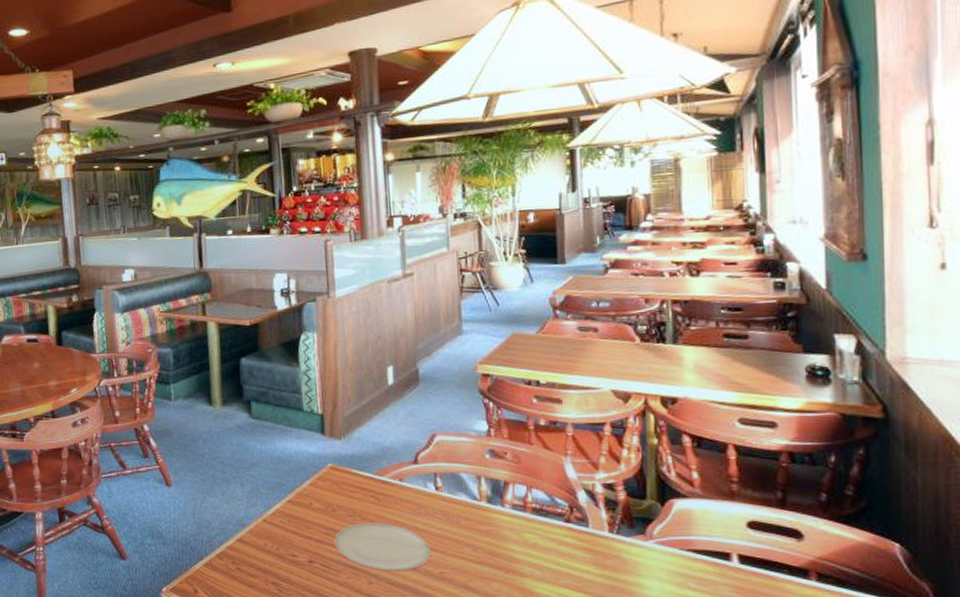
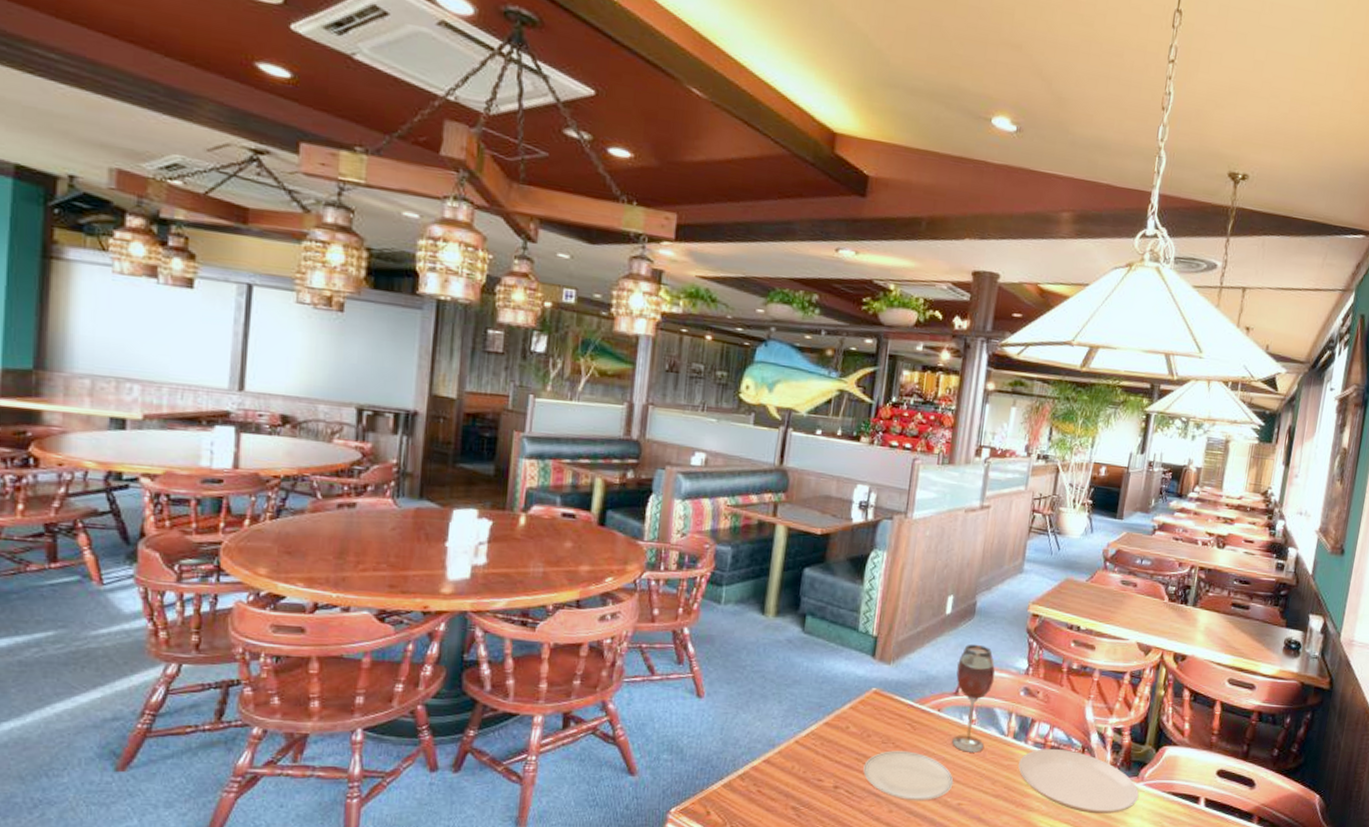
wineglass: none [411,411,456,520] -> present [952,644,996,753]
plate: none [499,510,651,577] -> present [1018,749,1139,814]

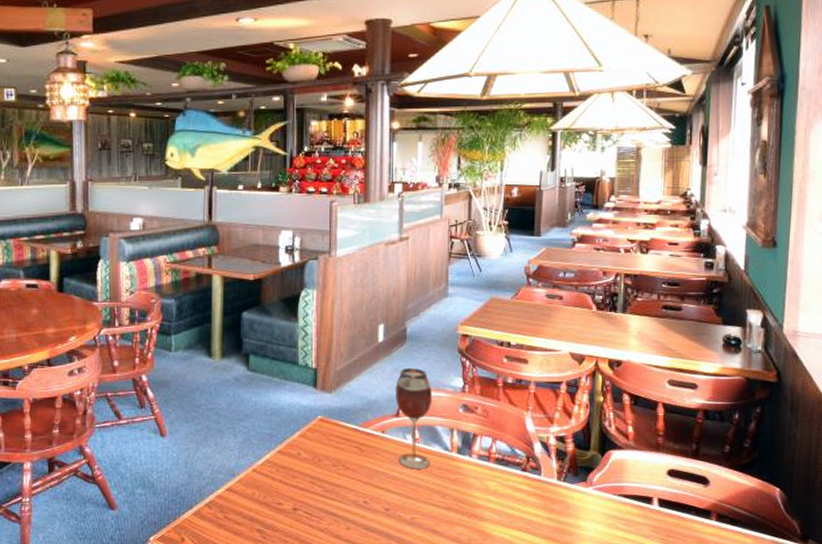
plate: present [863,750,954,802] -> none [318,472,405,518]
plate: present [1018,749,1139,814] -> none [466,460,590,520]

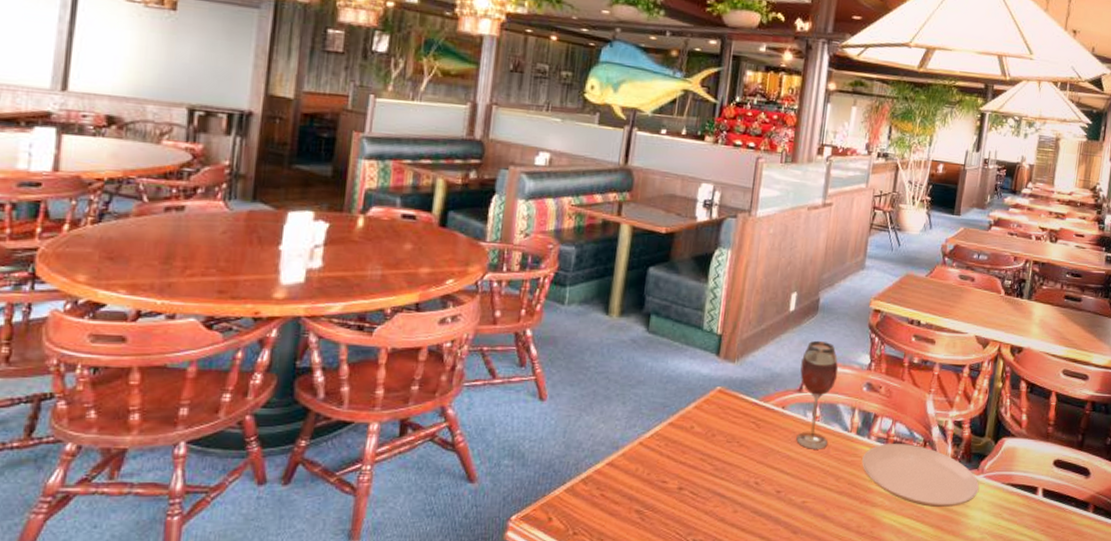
plate: none [466,460,590,520] -> present [862,444,980,508]

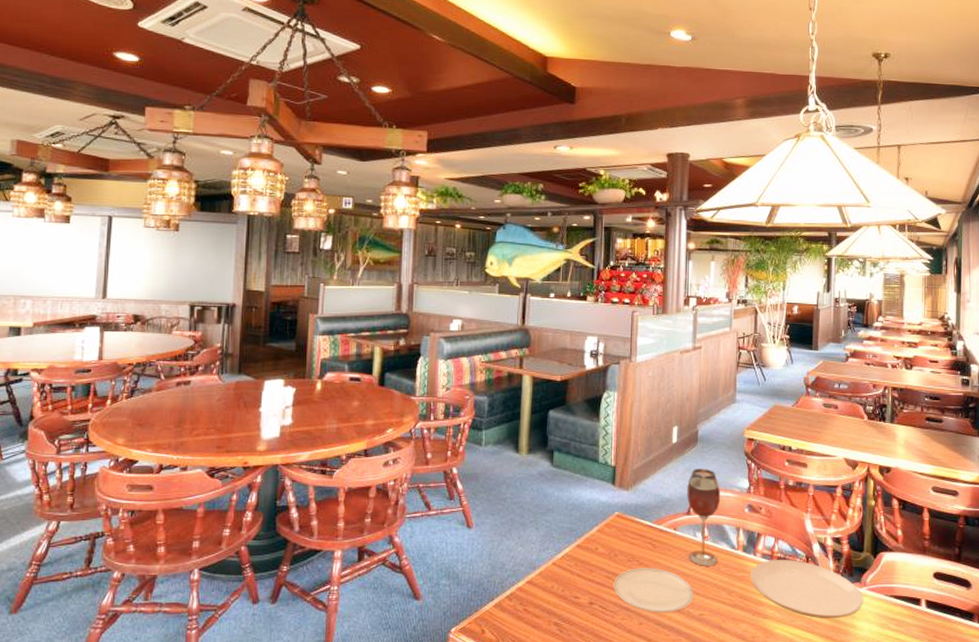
plate: none [708,450,798,501] -> present [613,568,694,614]

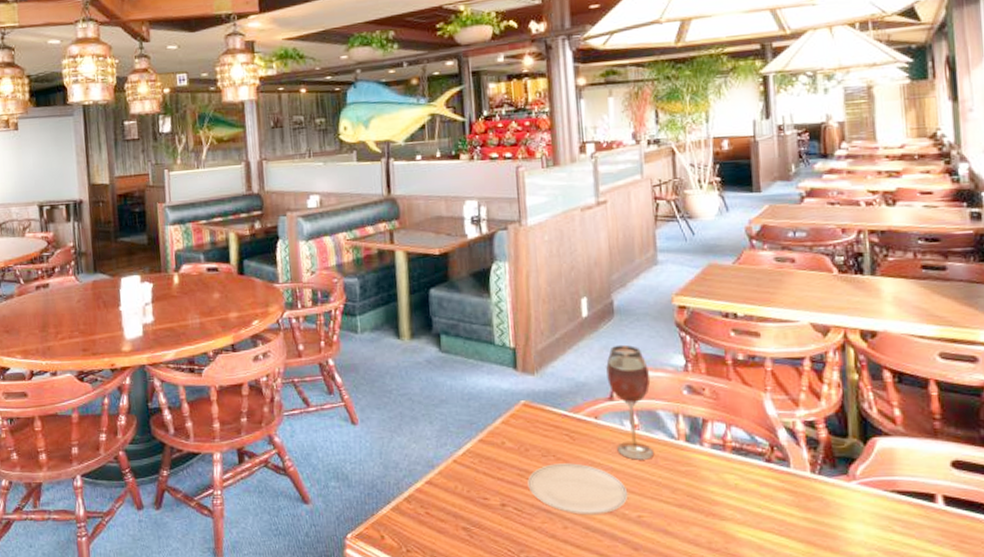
plate: present [750,560,864,619] -> none [698,450,855,521]

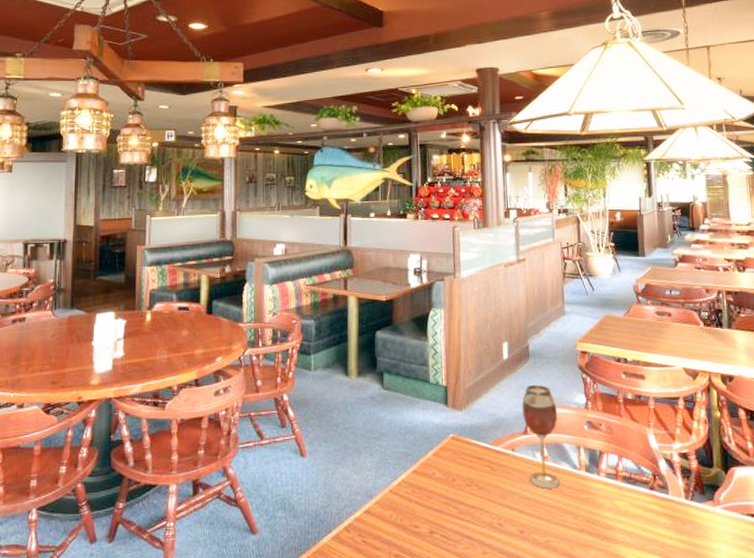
plate: present [527,463,628,516] -> none [453,492,538,542]

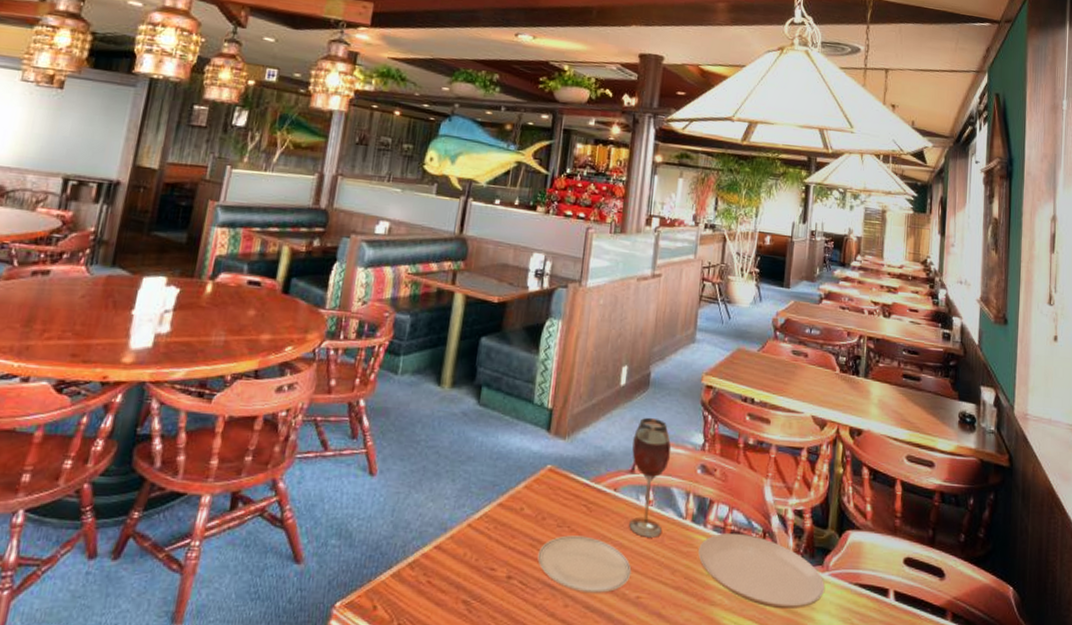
plate: none [453,492,538,542] -> present [537,535,632,594]
plate: none [596,479,719,542] -> present [698,533,825,610]

